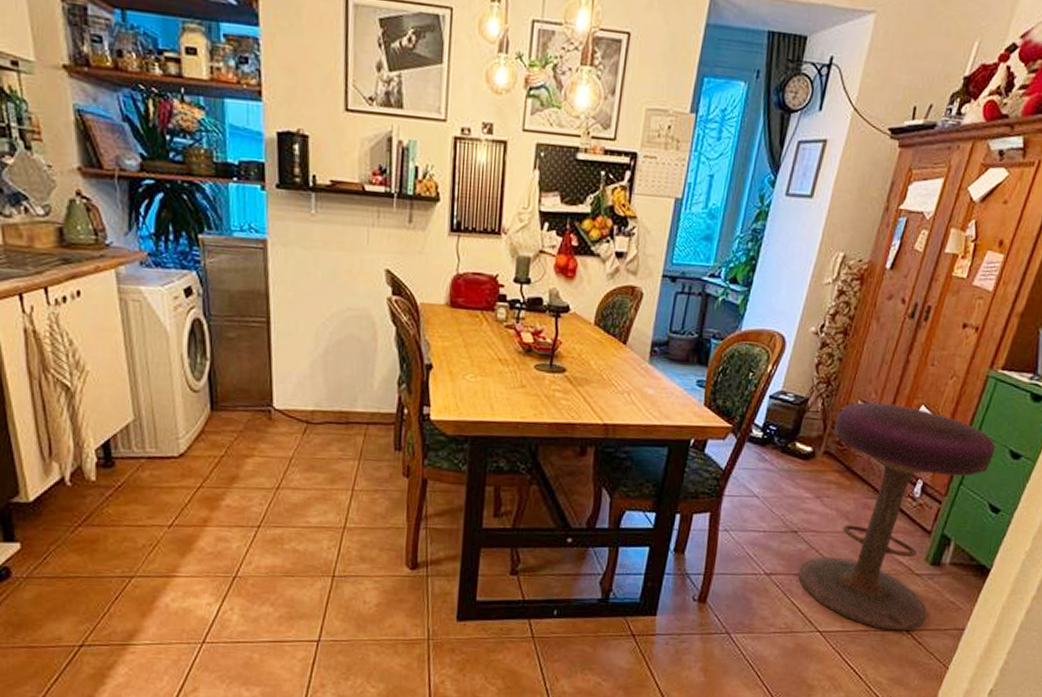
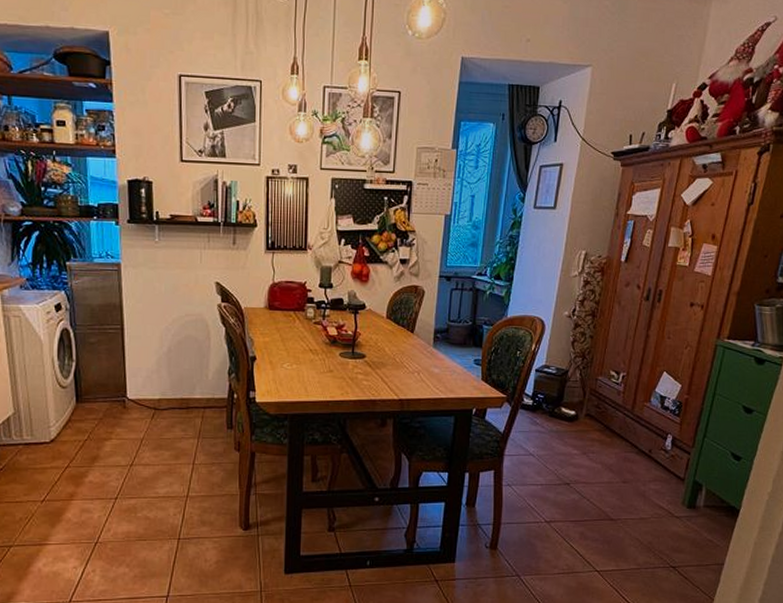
stool: present [797,402,996,631] -> none [573,371,731,568]

